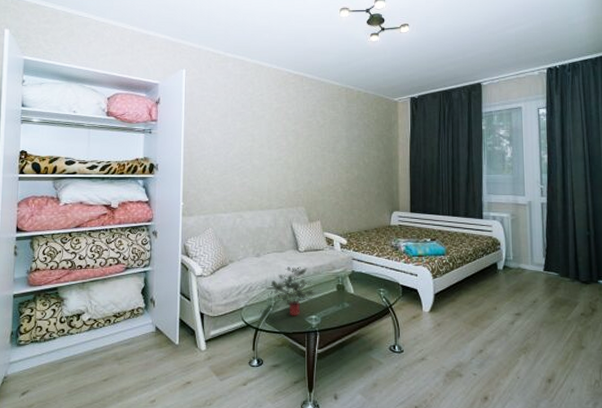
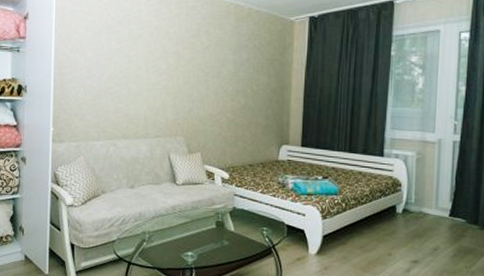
potted plant: present [265,267,319,316] -> none [138,200,197,252]

